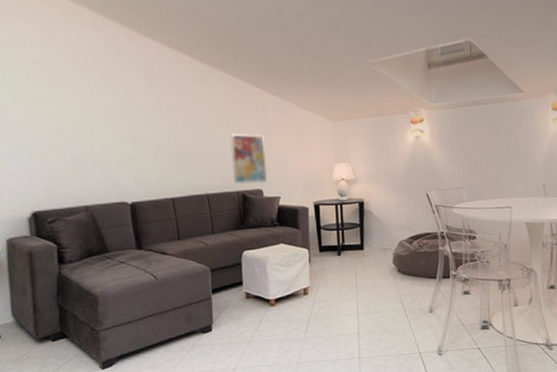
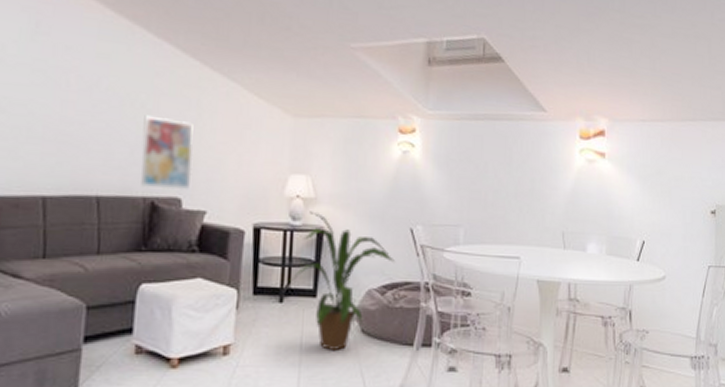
house plant: none [344,189,417,287] -> present [290,211,395,352]

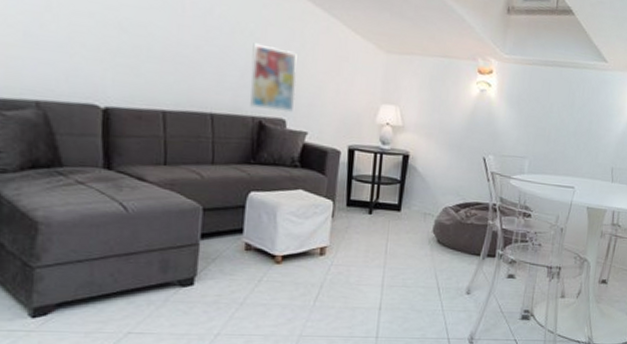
house plant: present [290,211,395,352] -> none [379,137,468,257]

